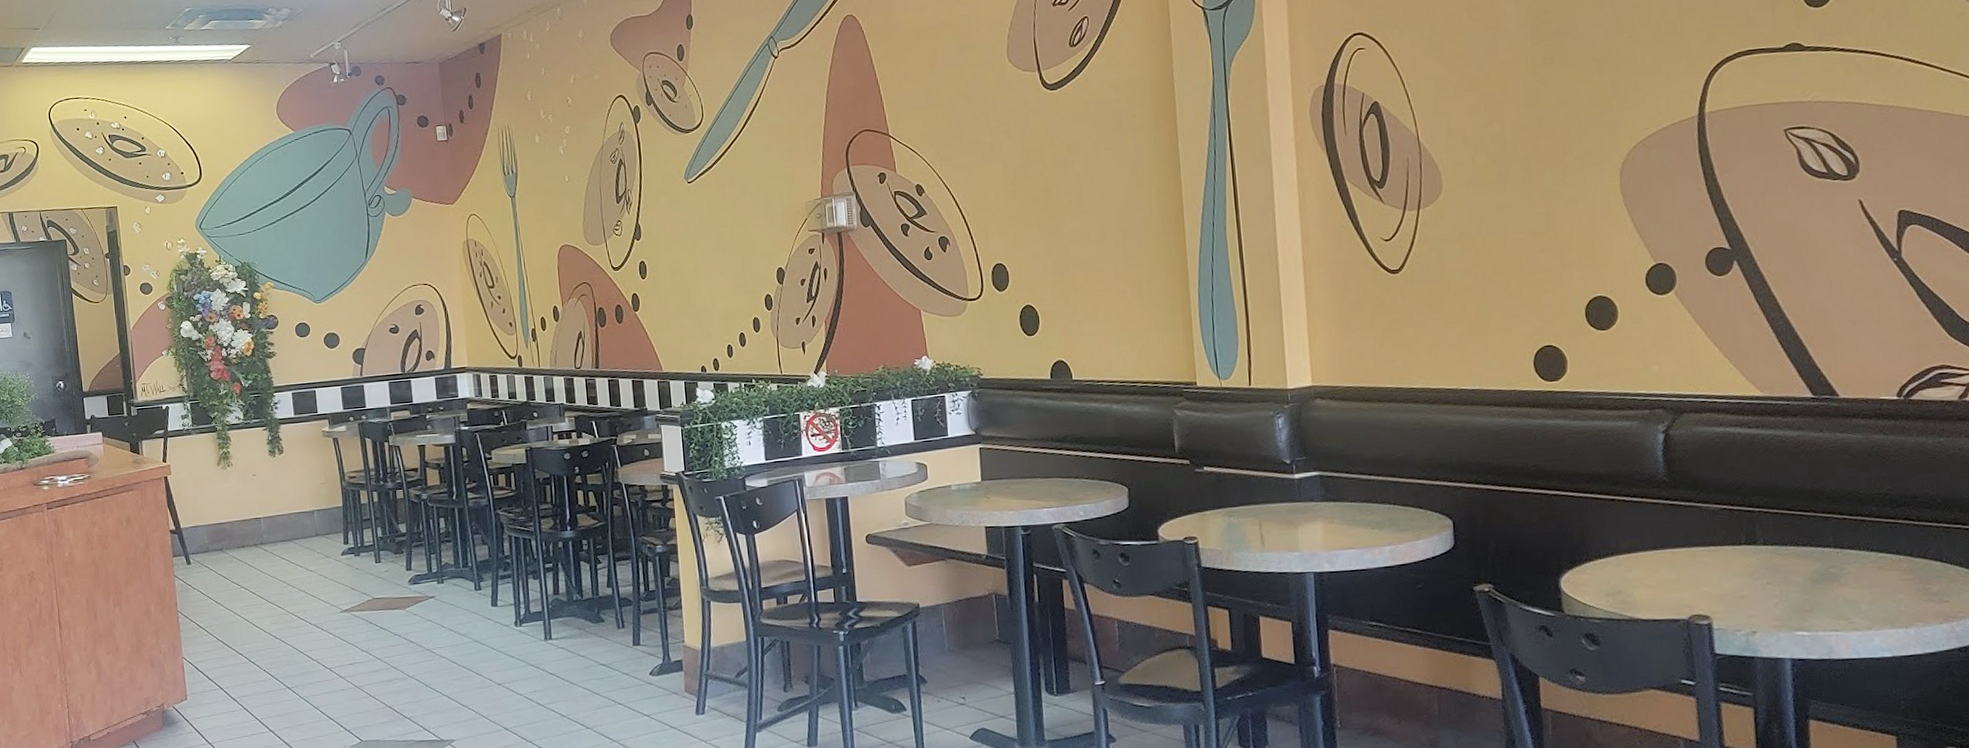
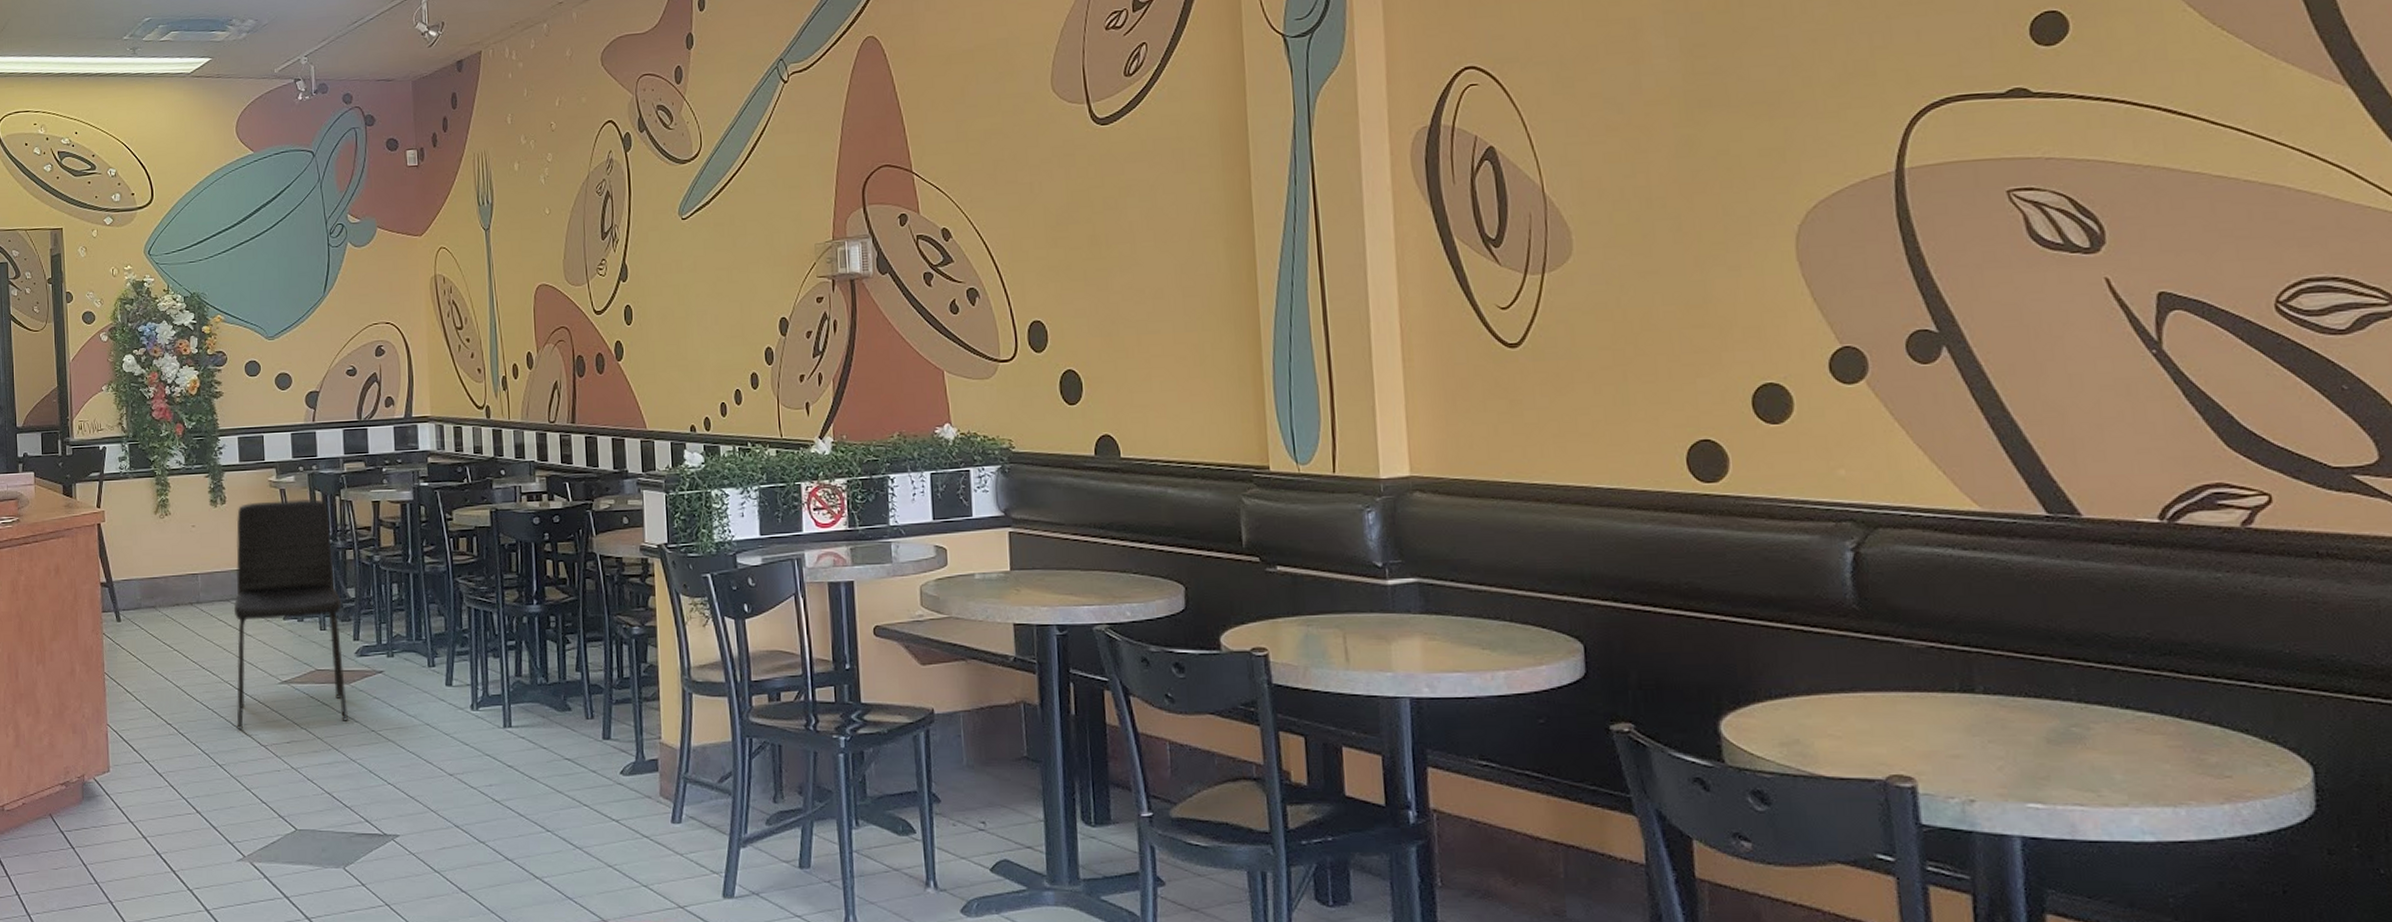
chair: none [294,445,405,655] -> present [234,498,349,729]

